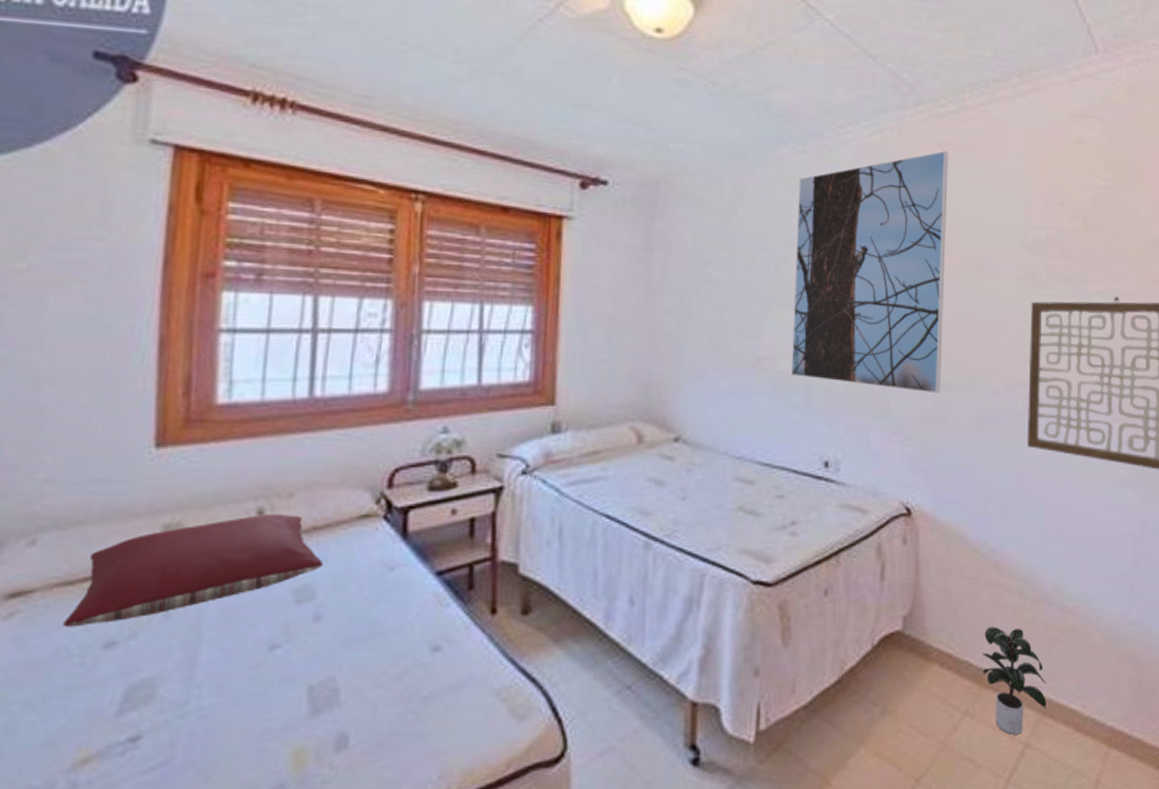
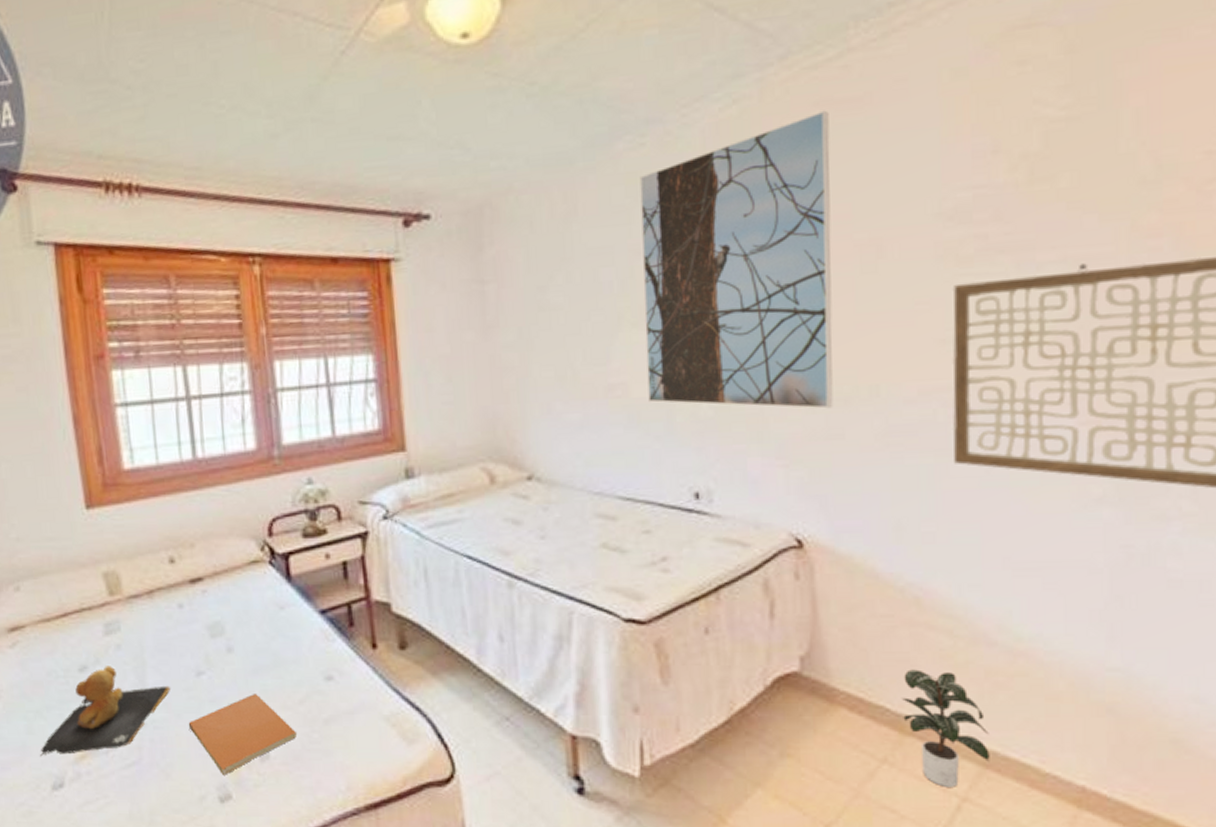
teddy bear: none [17,640,230,765] -> present [39,666,170,757]
pillow: present [64,513,323,628] -> none [49,561,227,655]
book: none [246,670,386,772] -> present [188,694,296,775]

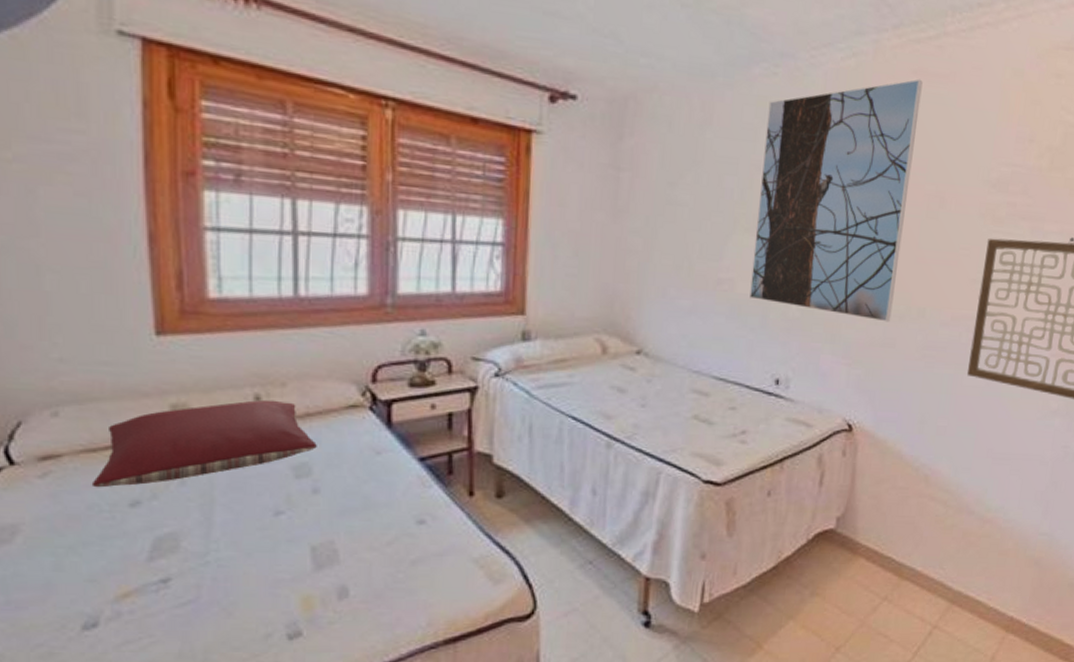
teddy bear: present [39,666,170,757] -> none [68,502,242,595]
pillow: none [49,561,227,655] -> present [93,399,317,488]
book: present [188,694,296,775] -> none [259,535,380,613]
potted plant: present [902,669,990,787] -> none [903,530,959,618]

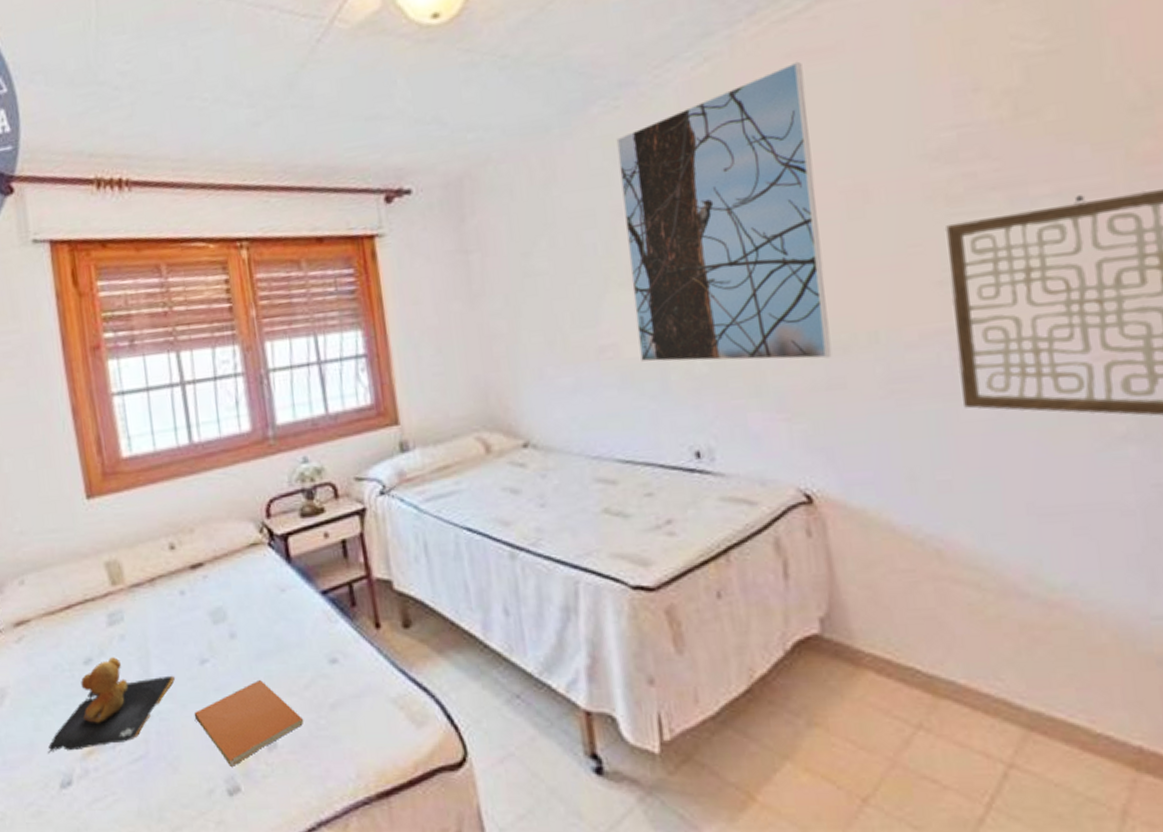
teddy bear: none [68,502,242,595] -> present [47,657,175,754]
pillow: present [93,399,317,488] -> none [54,547,228,648]
book: none [259,535,380,613] -> present [194,680,303,767]

